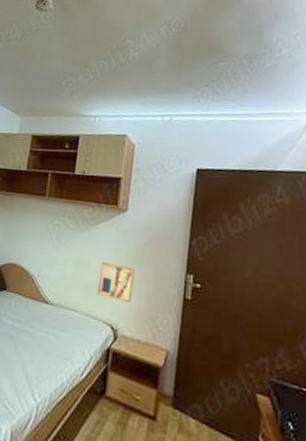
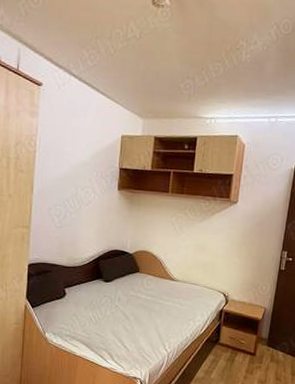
wall art: present [97,261,134,304] -> none [213,245,242,276]

